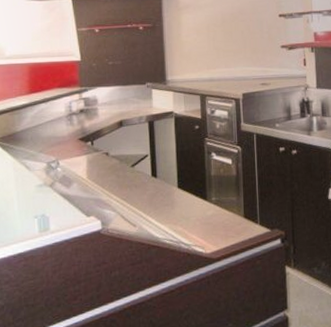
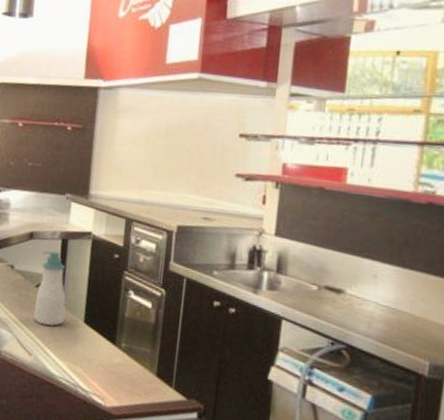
soap bottle: none [132,132,162,199] -> present [33,250,66,326]

